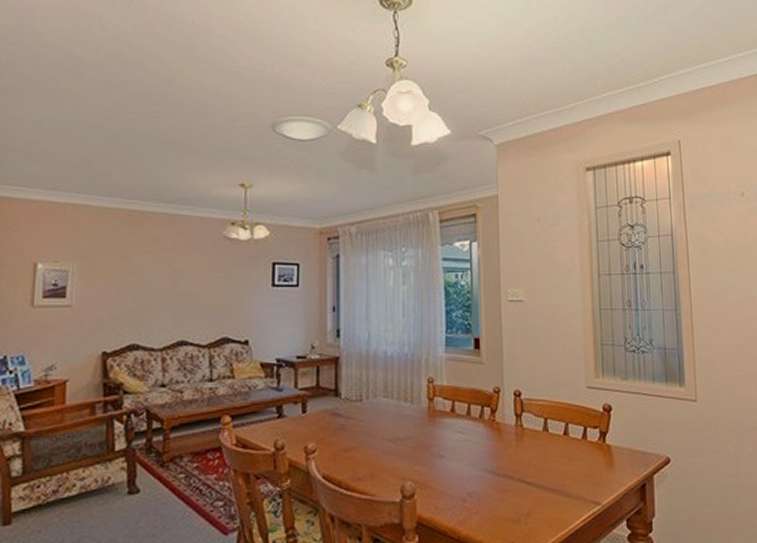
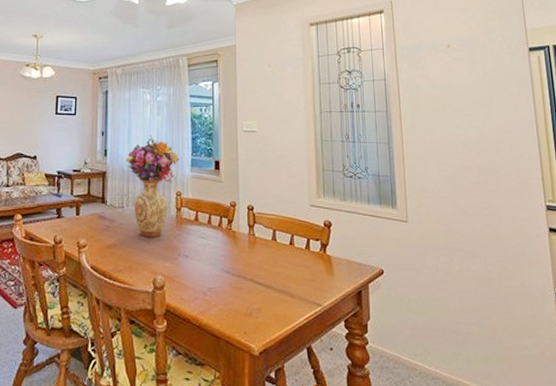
flower arrangement: none [363,308,433,437] -> present [125,134,181,238]

